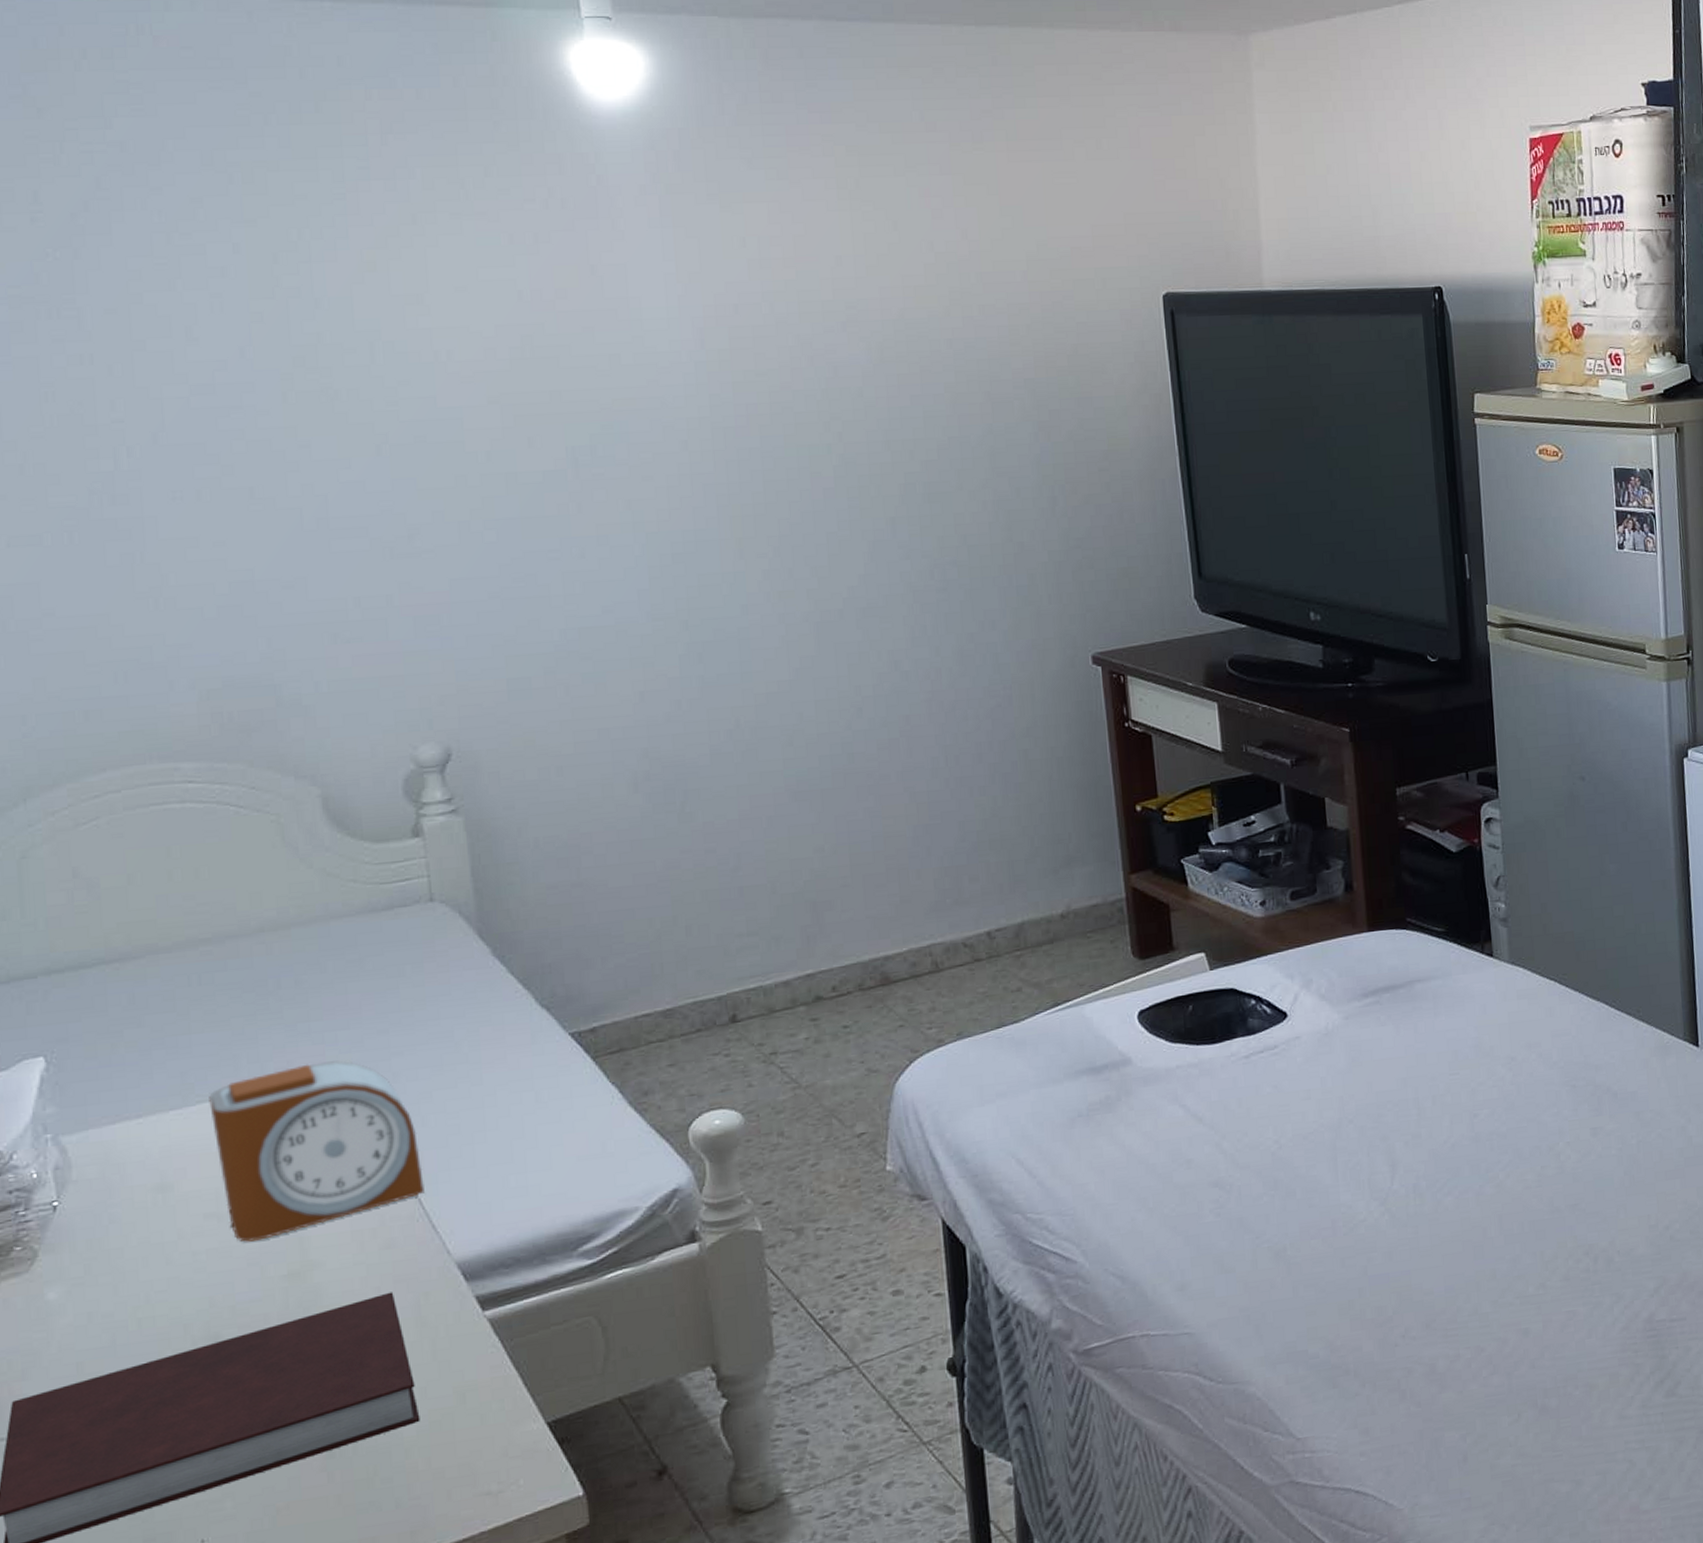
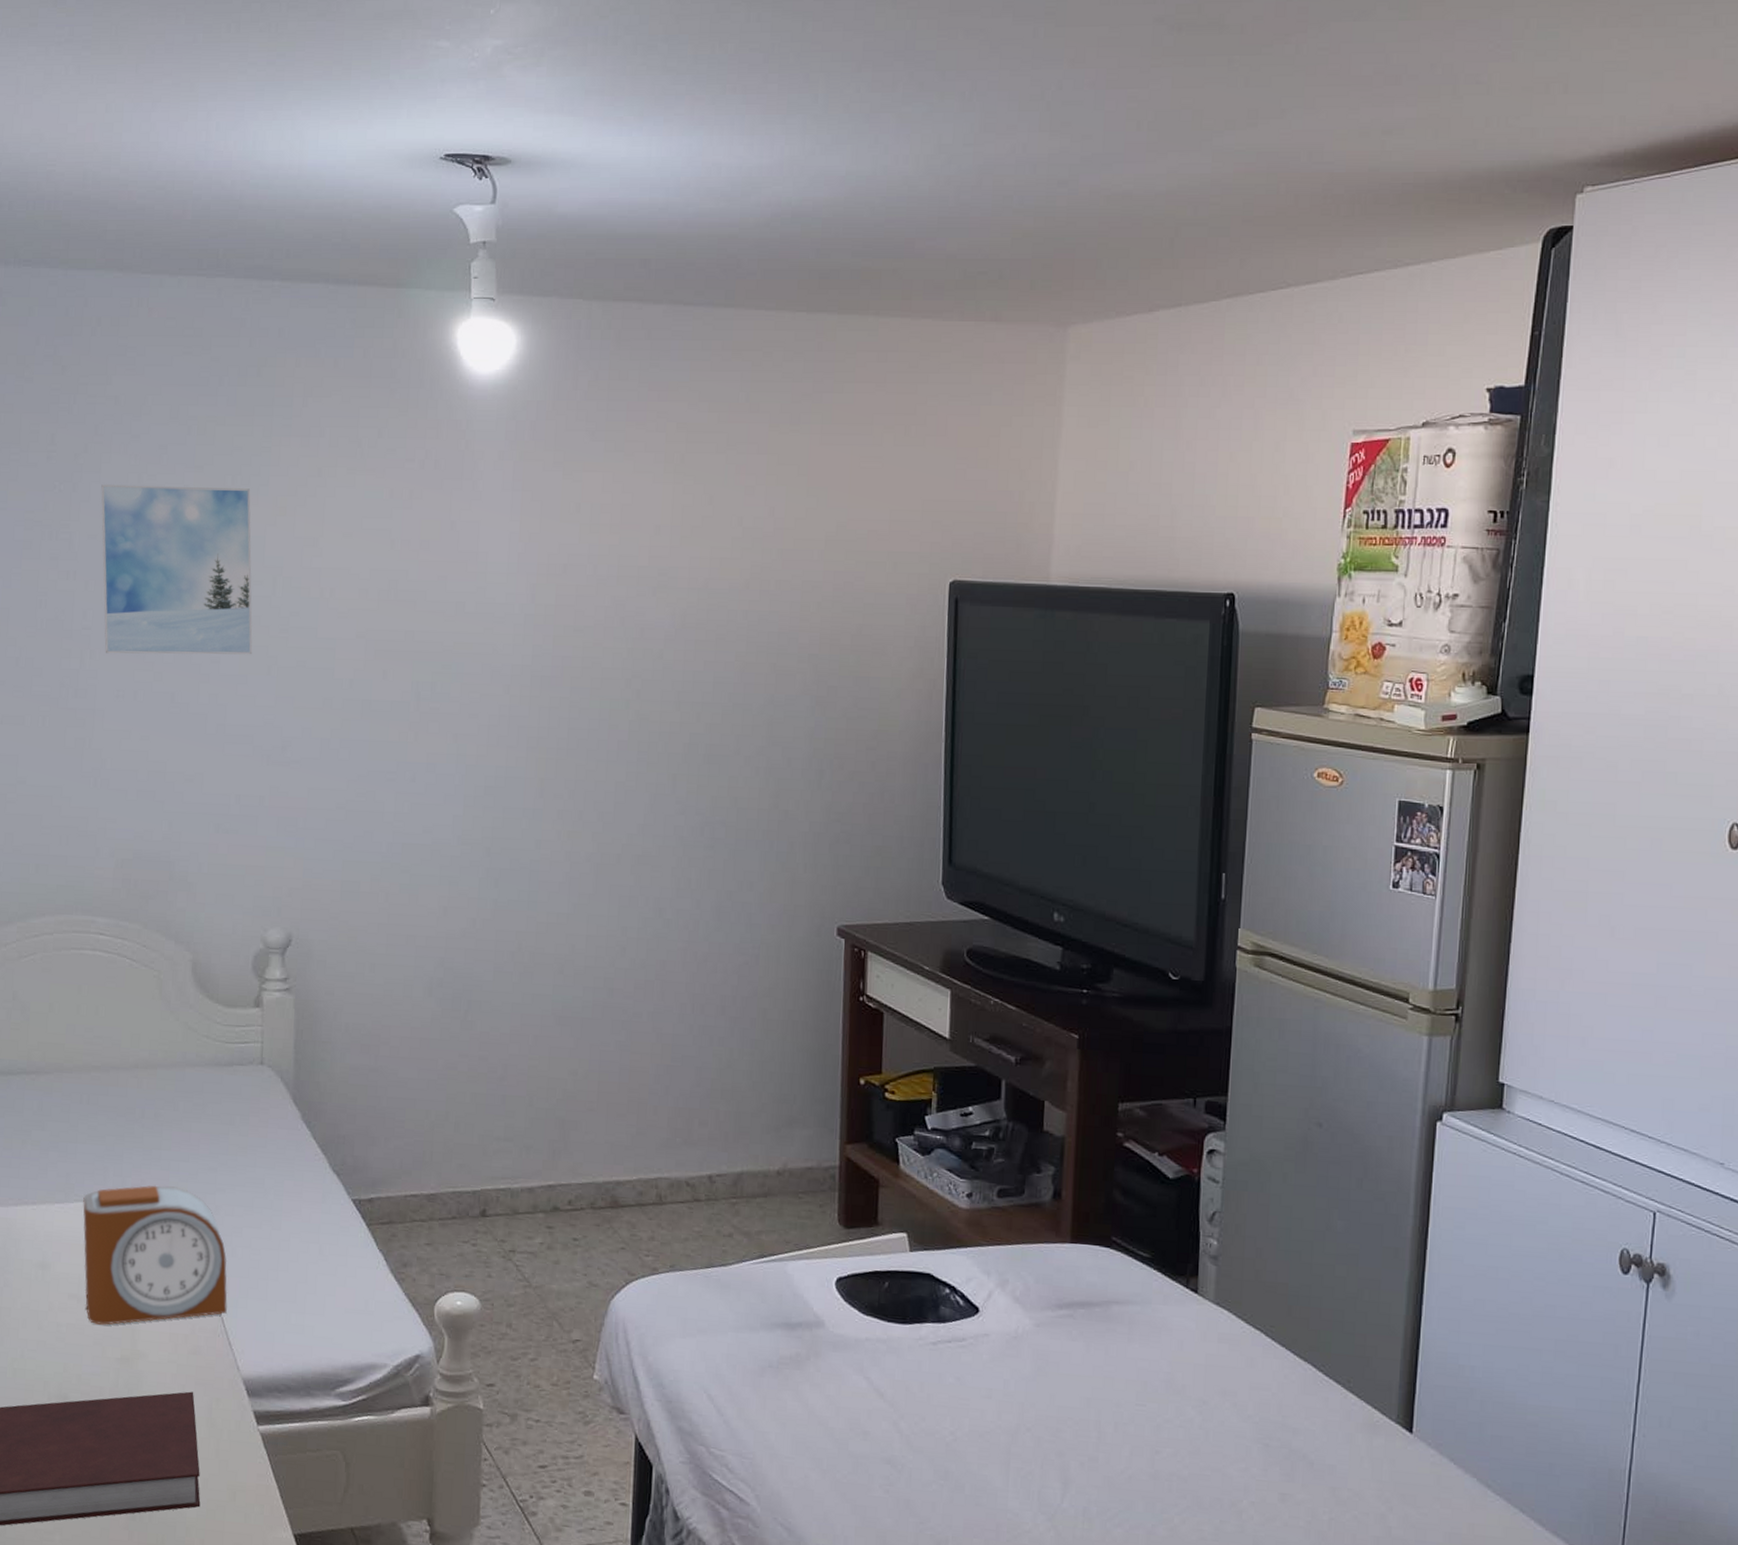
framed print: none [115,243,354,449] -> present [101,484,253,655]

